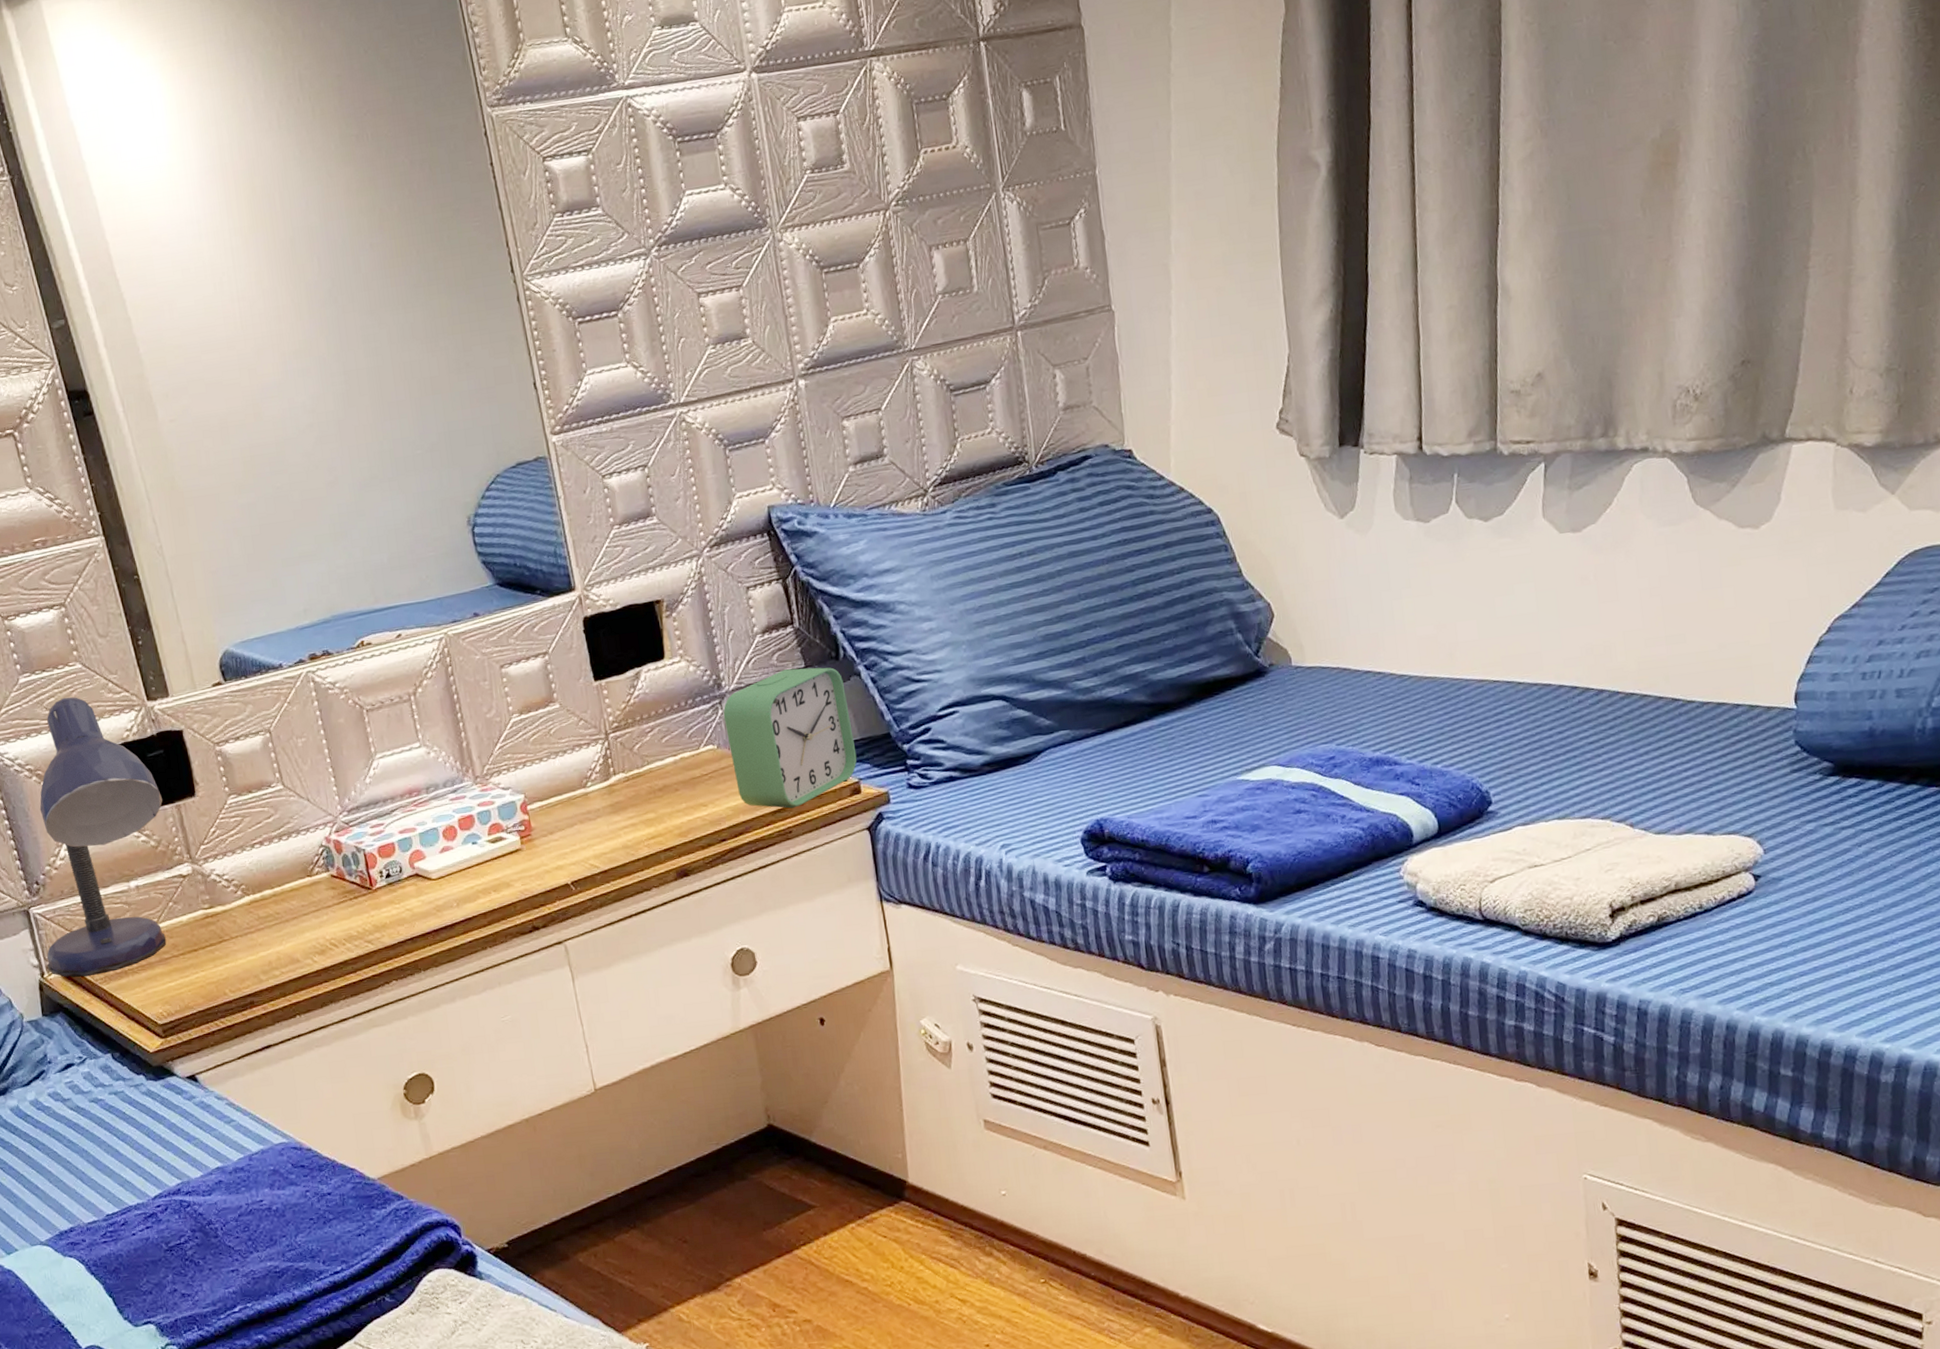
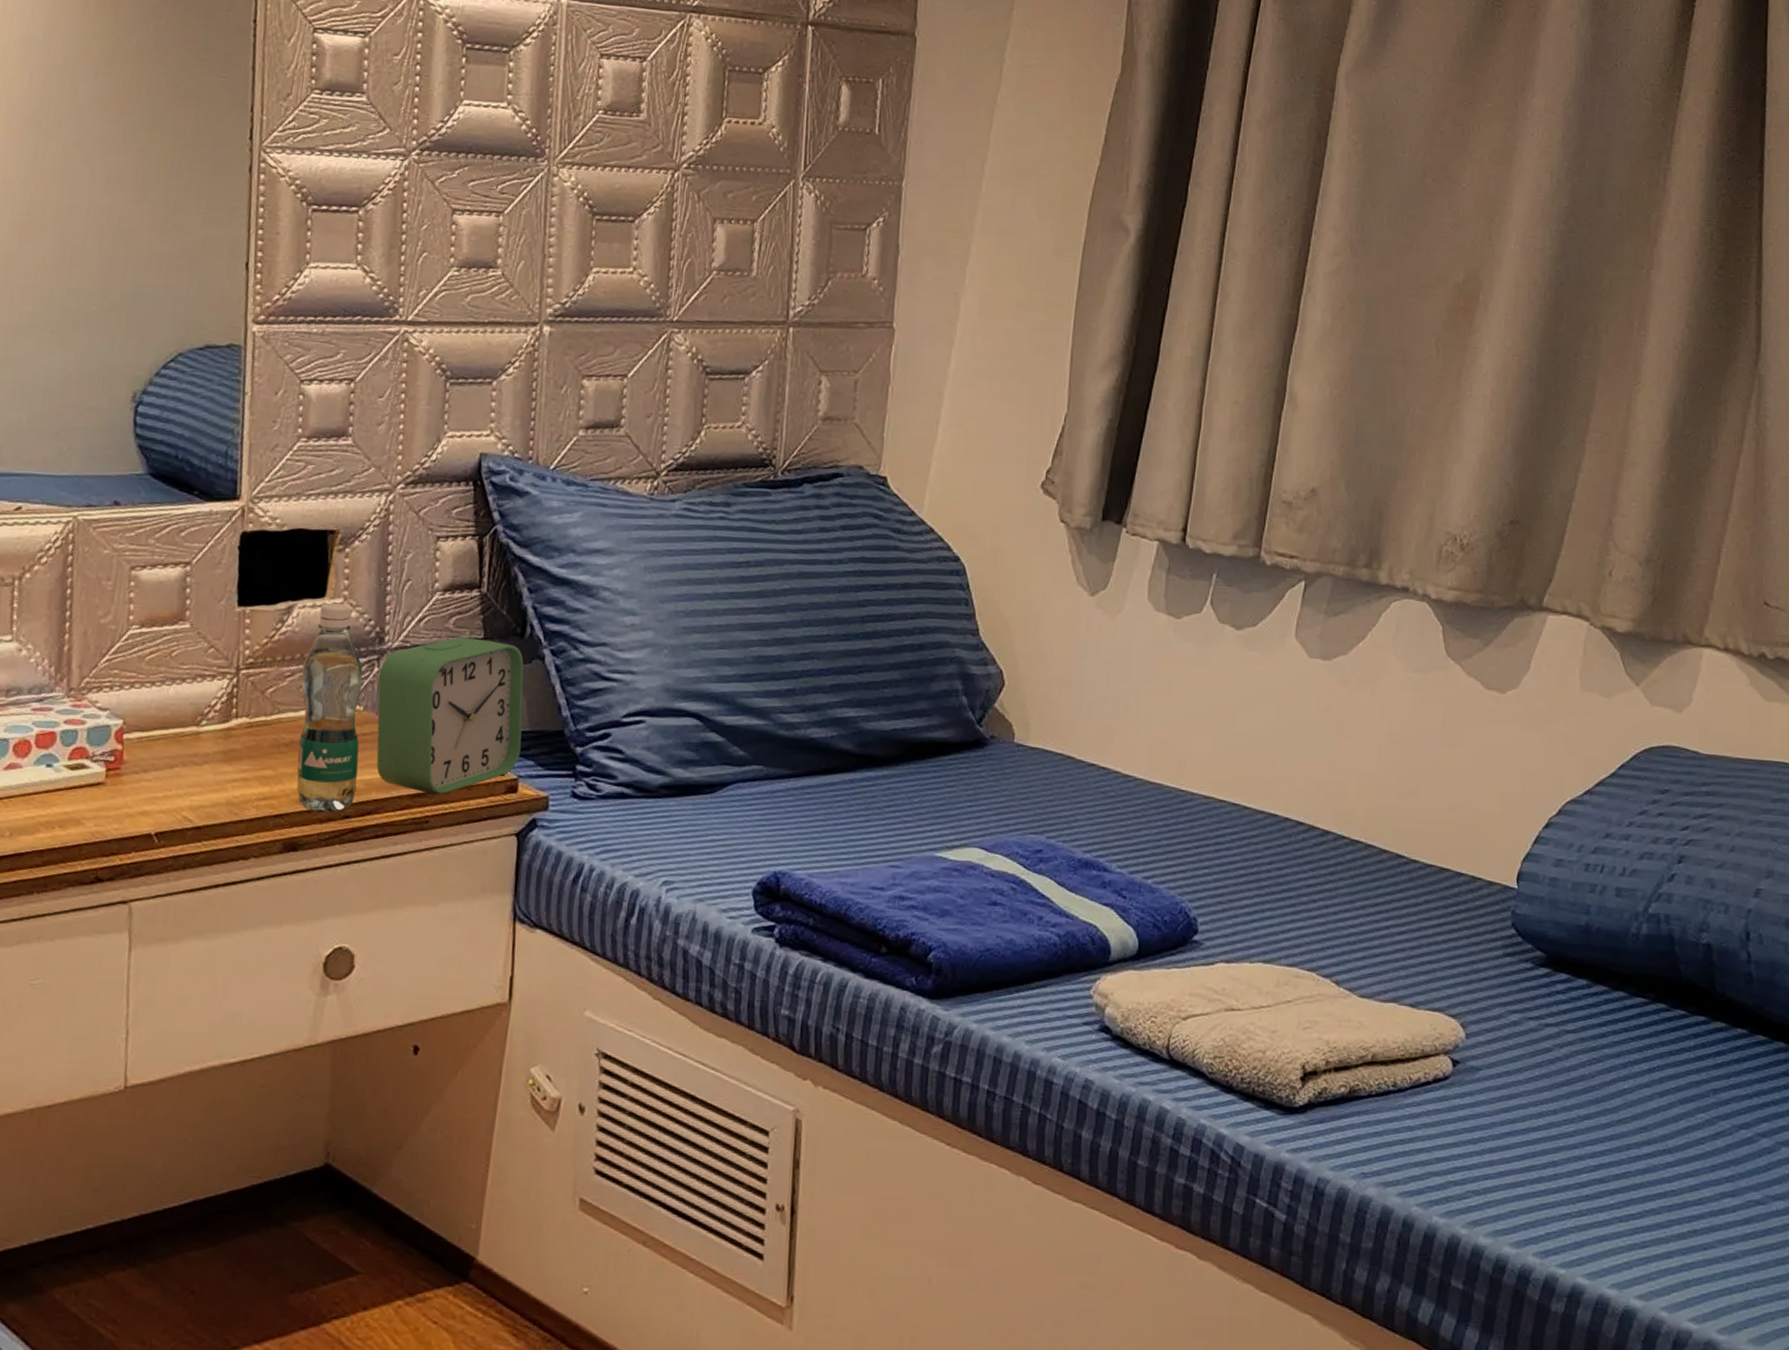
bottle: none [658,661,727,841] -> present [296,602,363,813]

